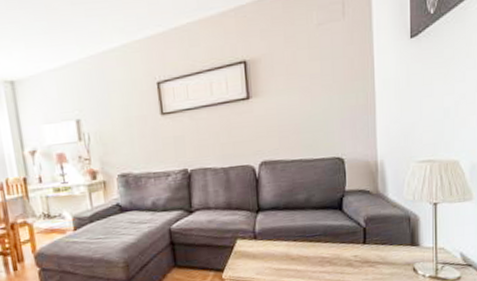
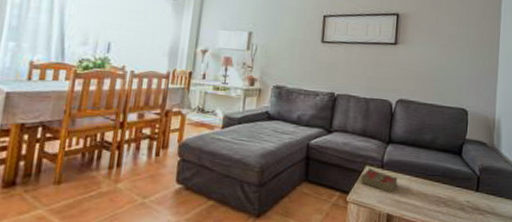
book: none [234,241,275,263] -> present [361,168,398,193]

